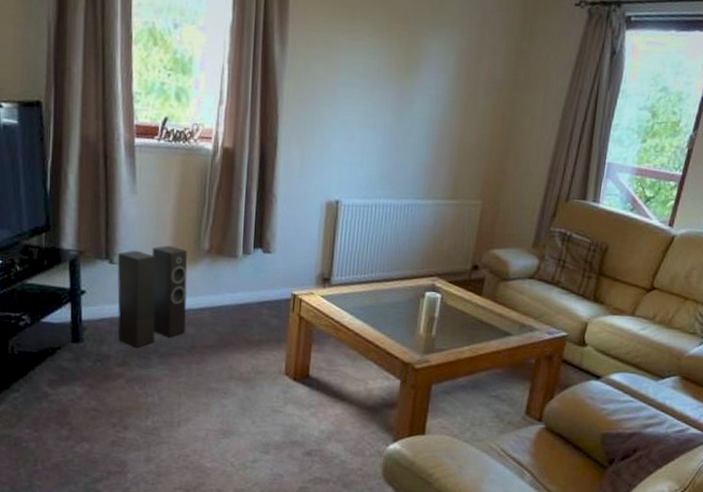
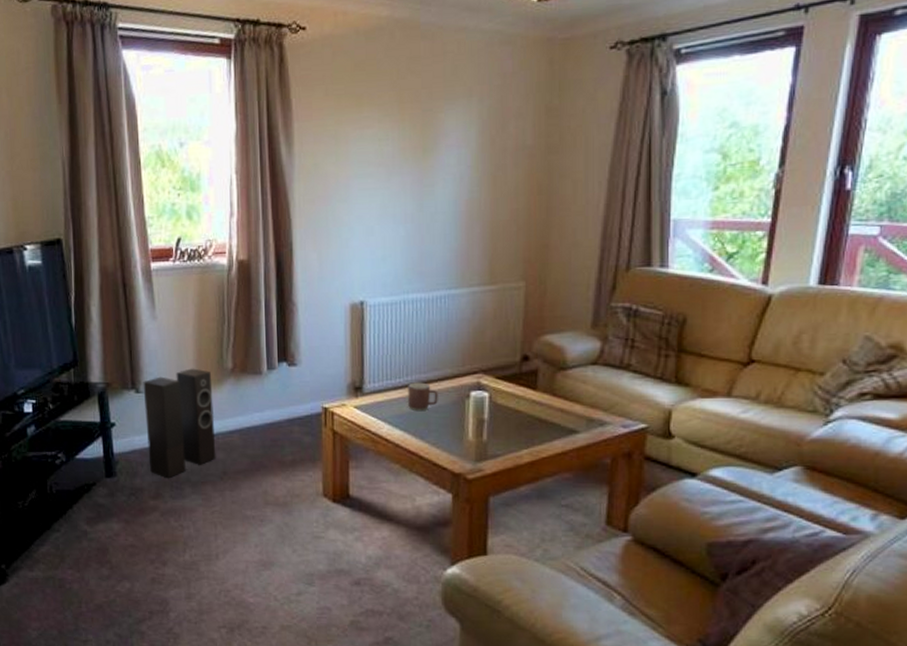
mug: none [369,279,397,305] -> present [407,382,438,410]

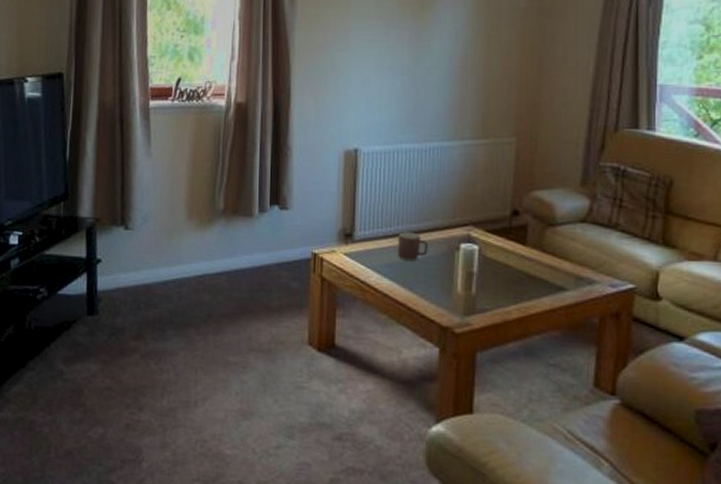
speaker: present [143,368,216,479] -> none [132,207,203,320]

